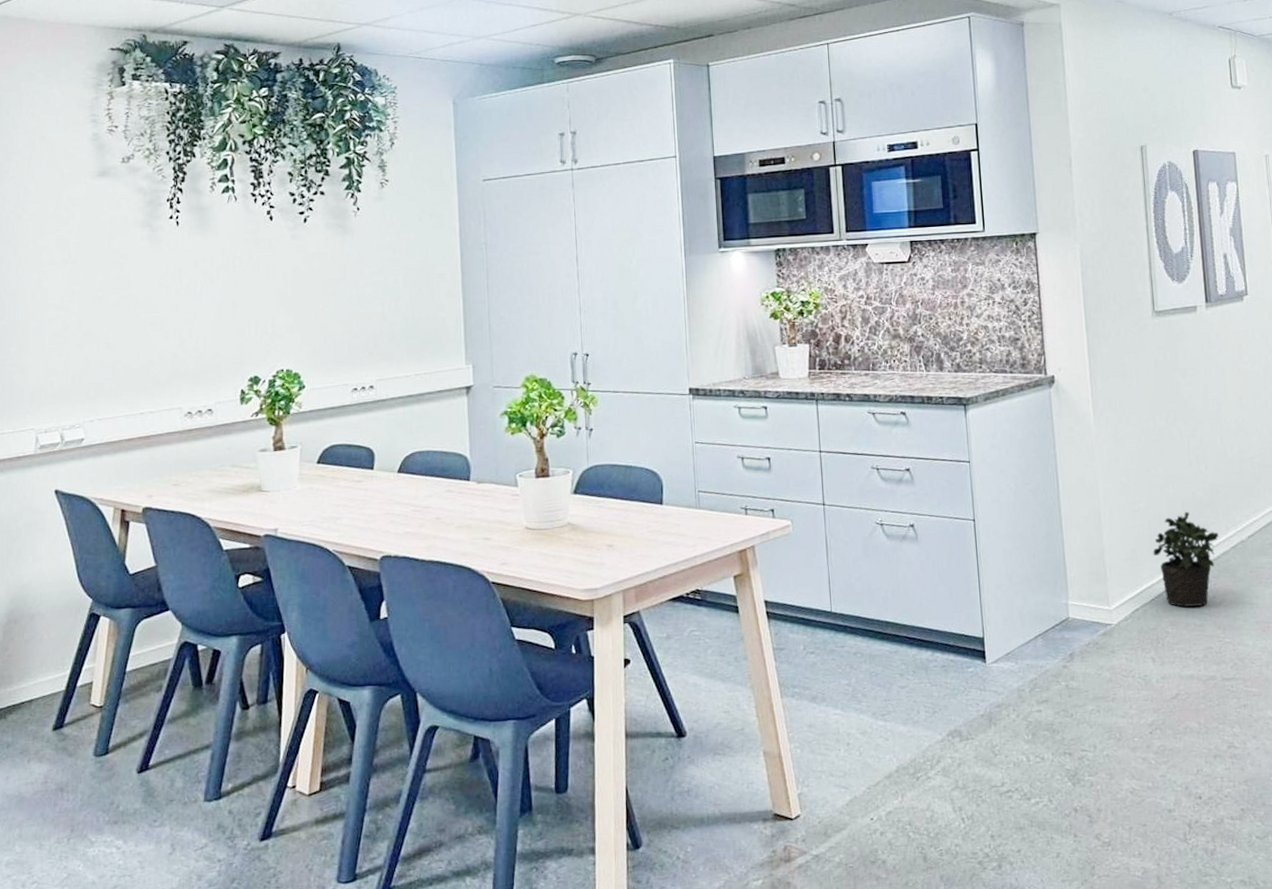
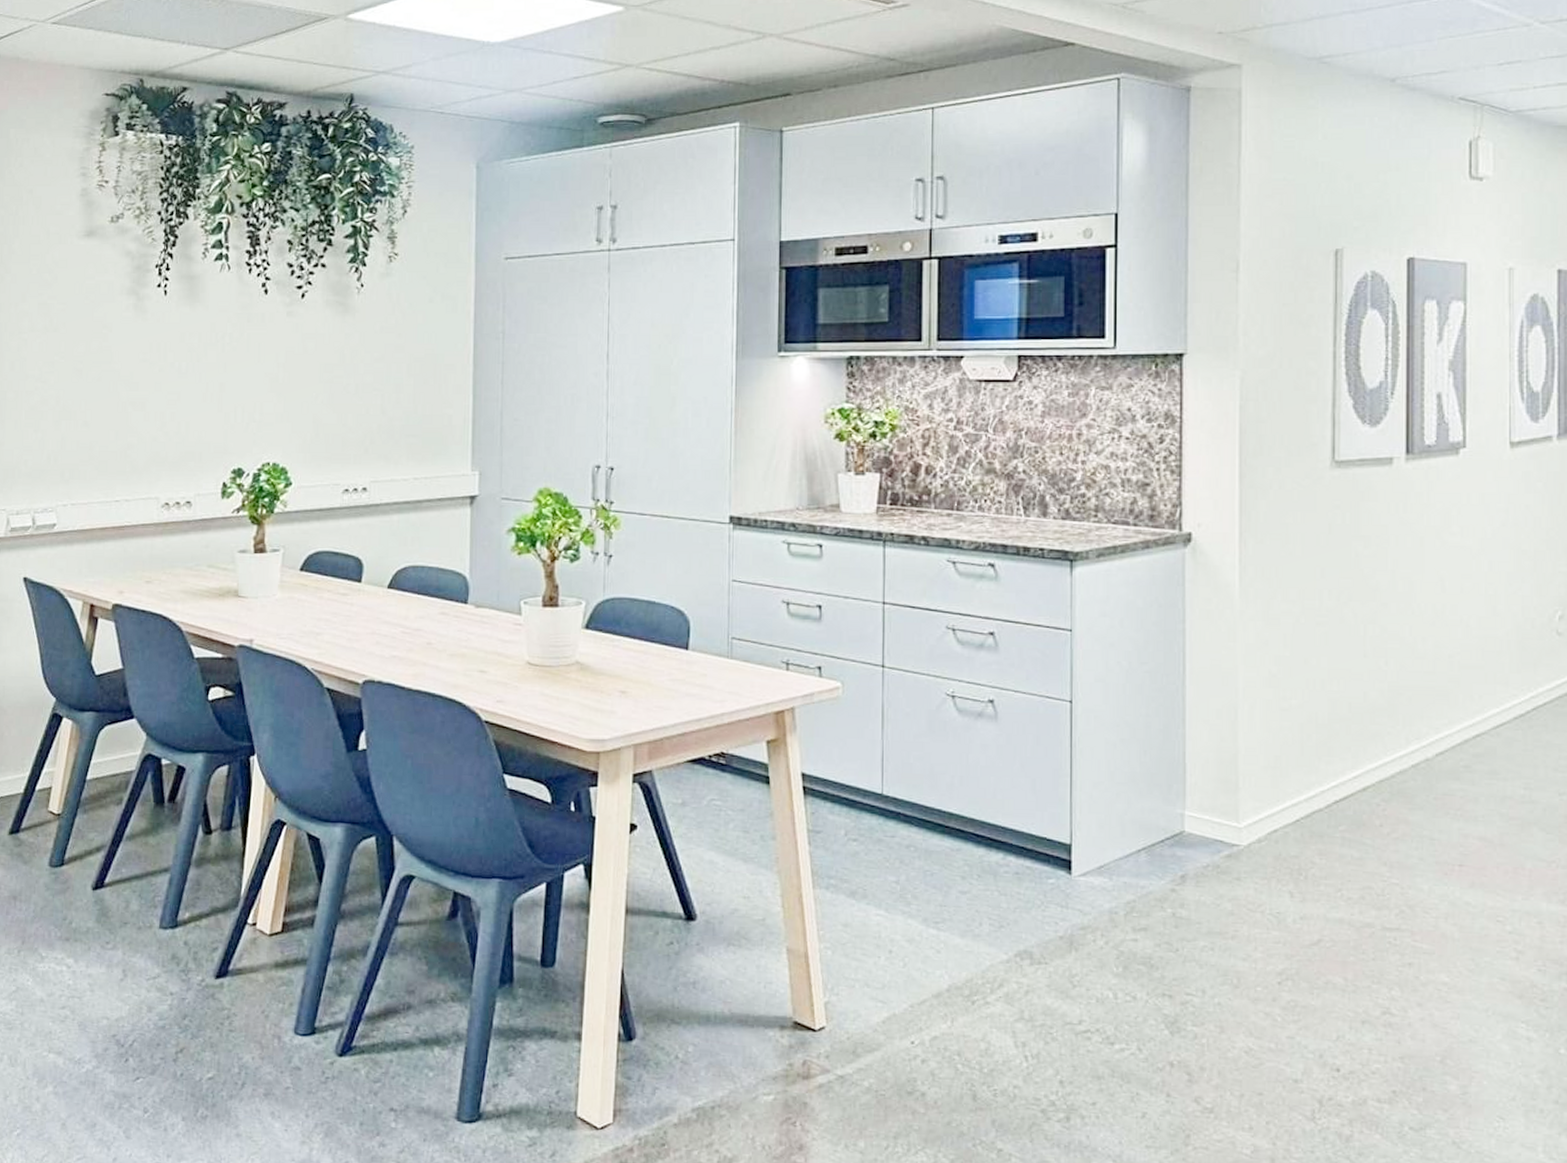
potted plant: present [1153,512,1219,607] -> none [1303,716,1395,835]

